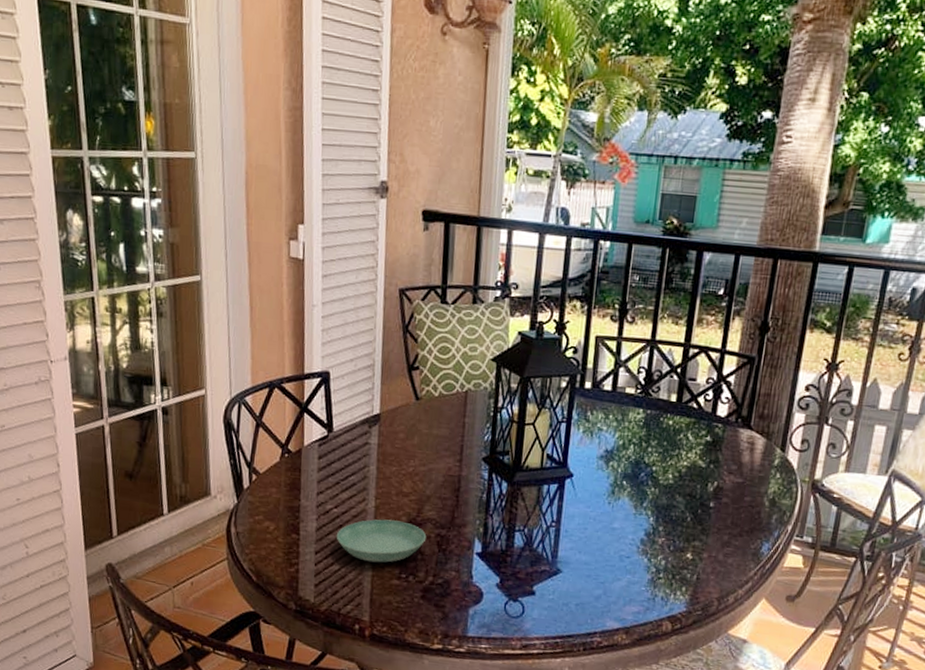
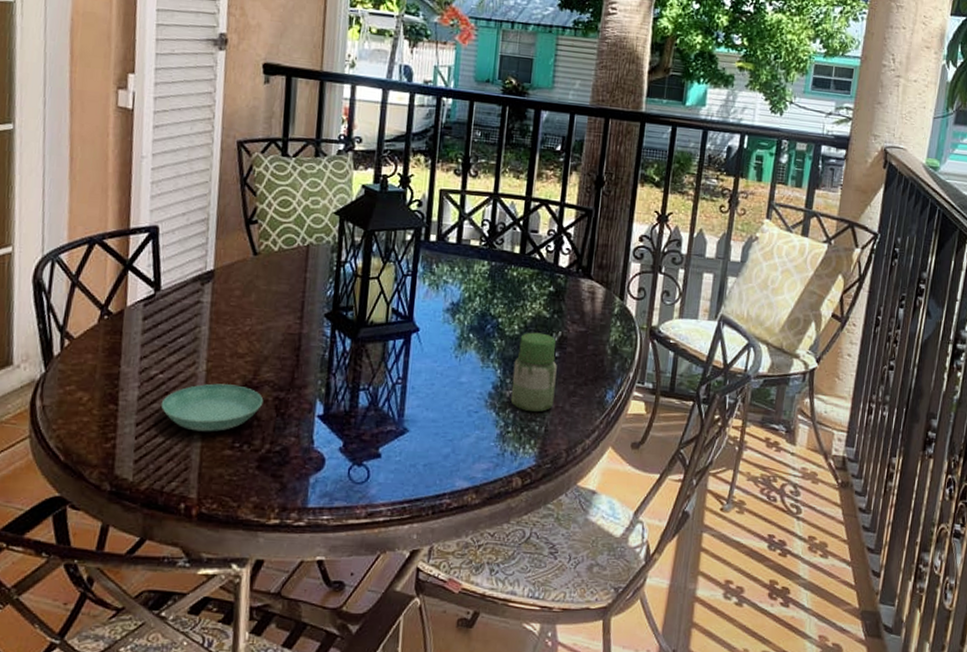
jar: none [662,481,712,561] -> present [510,332,557,413]

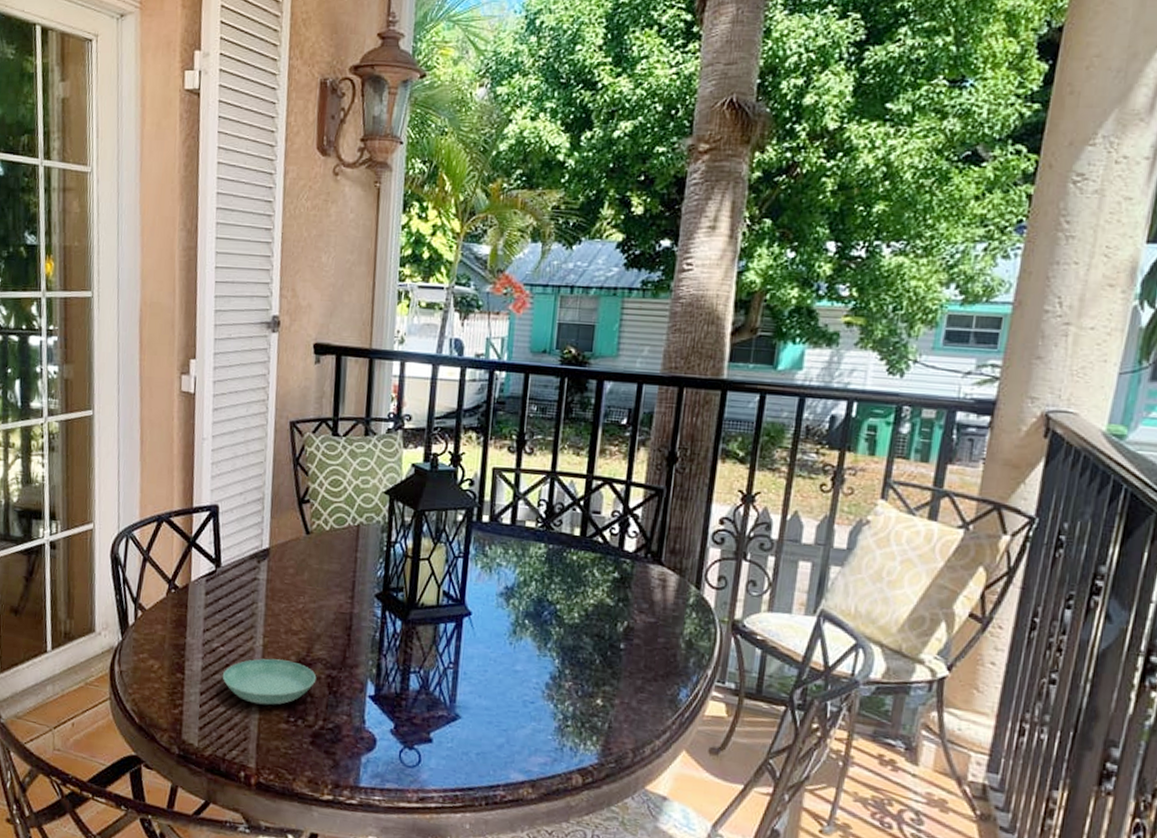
jar: present [510,332,557,413] -> none [570,621,623,707]

